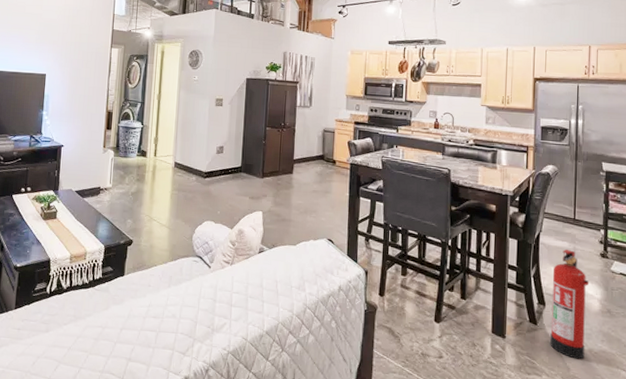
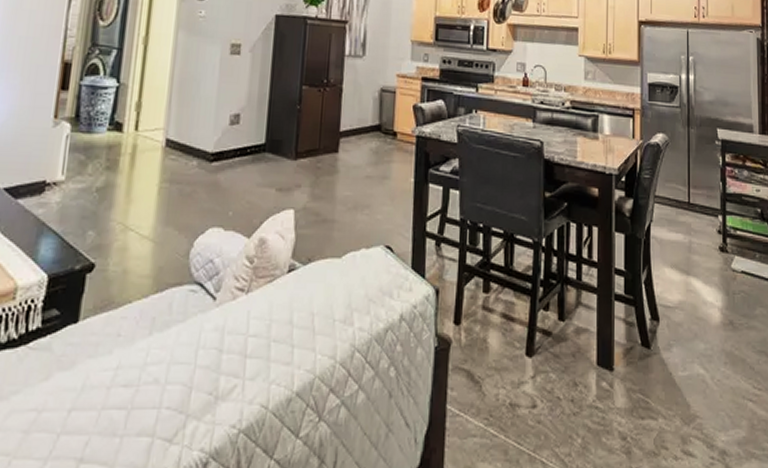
fire extinguisher: present [550,249,590,359] -> none [666,243,708,391]

